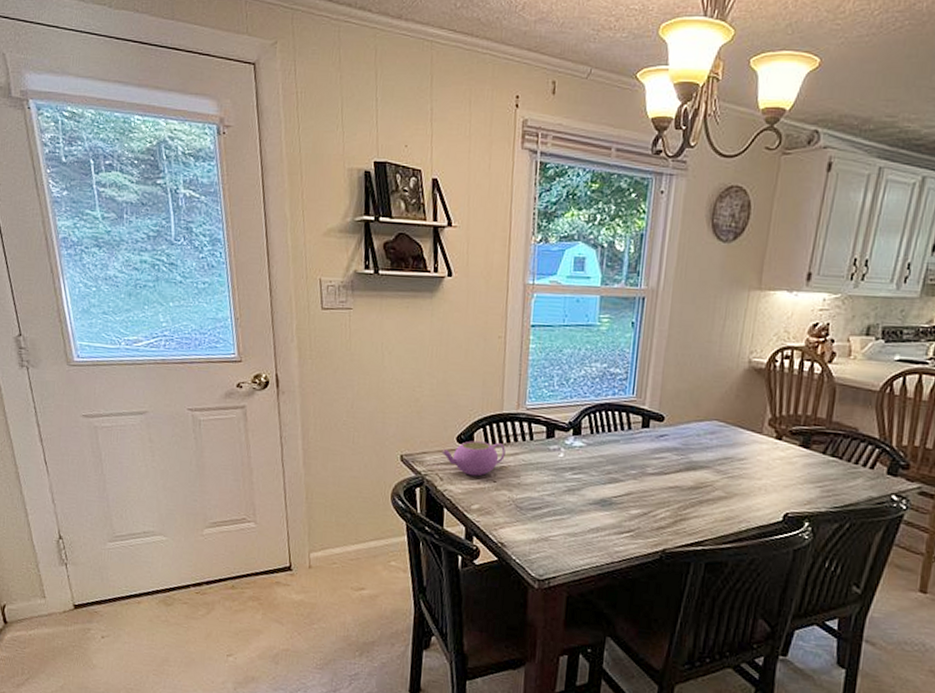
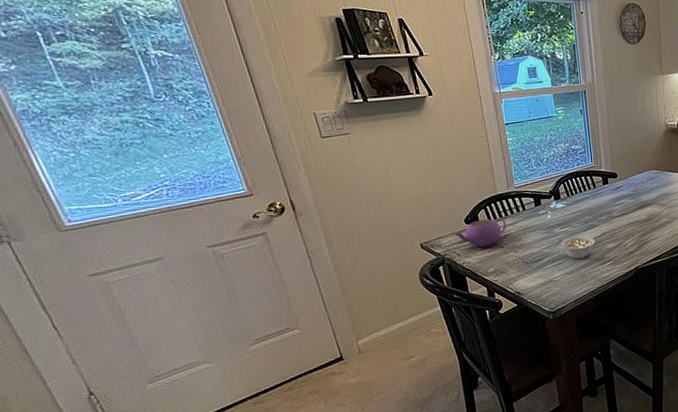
legume: none [568,487,616,520] -> present [560,235,596,259]

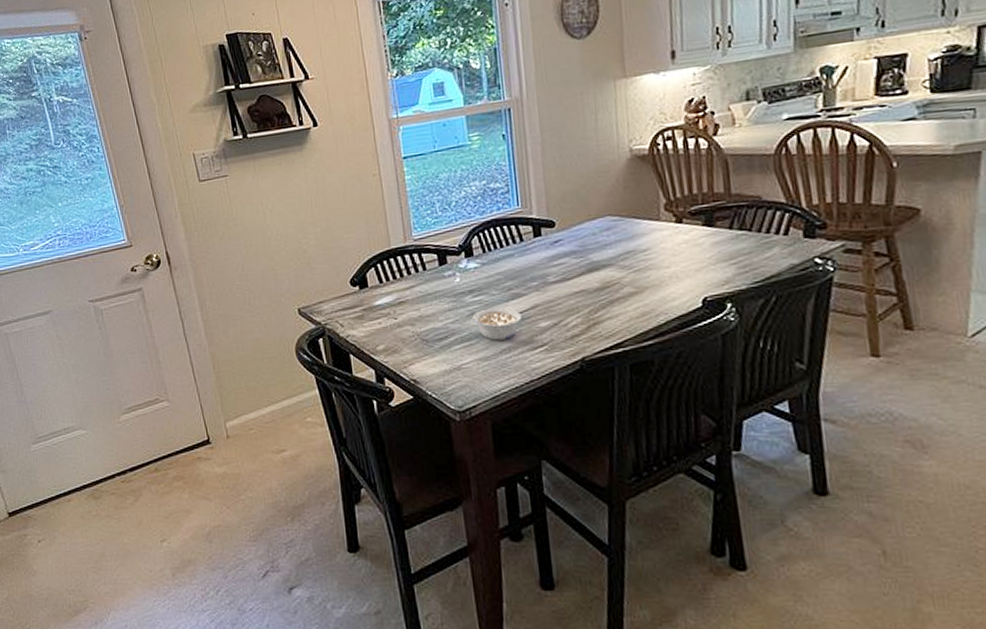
teapot: present [454,217,506,248] -> none [337,279,401,317]

